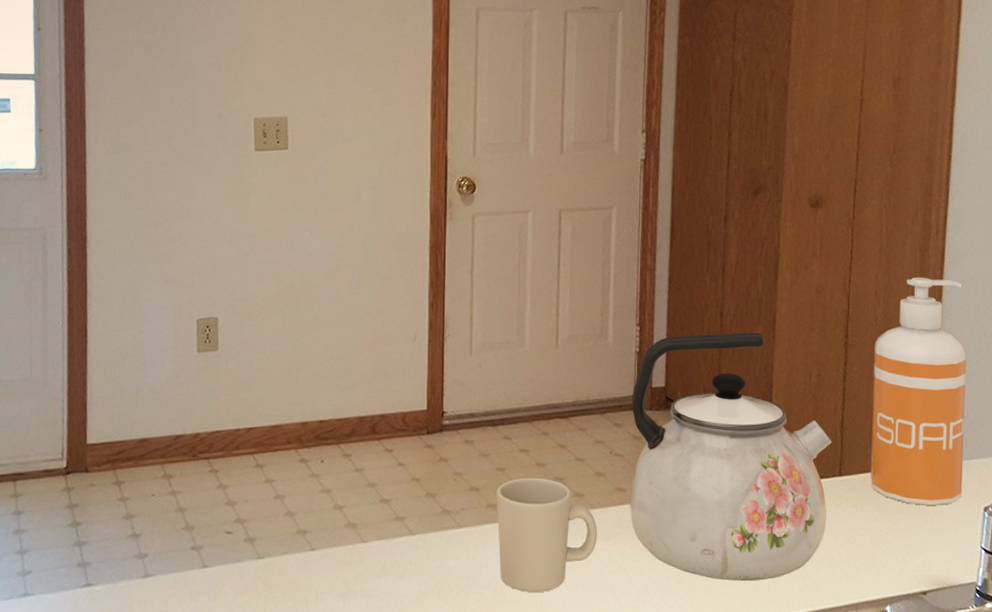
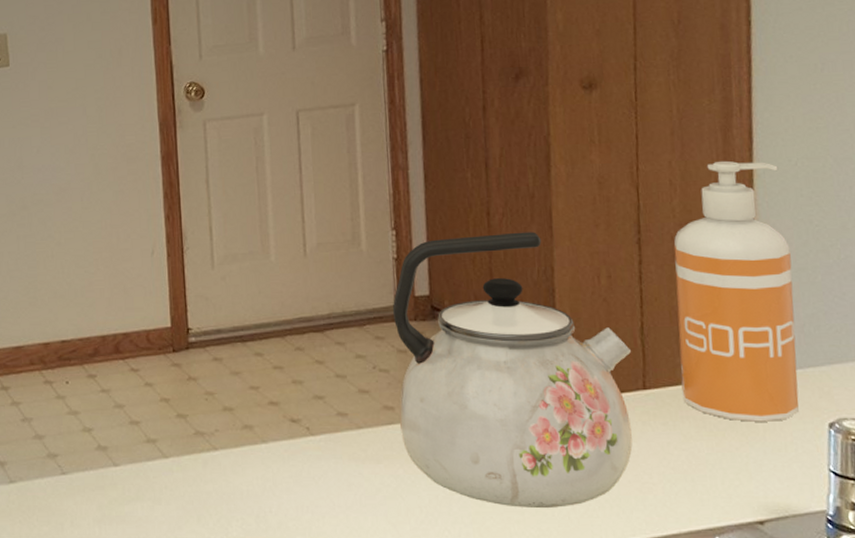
mug: present [496,477,598,592] -> none [252,396,367,519]

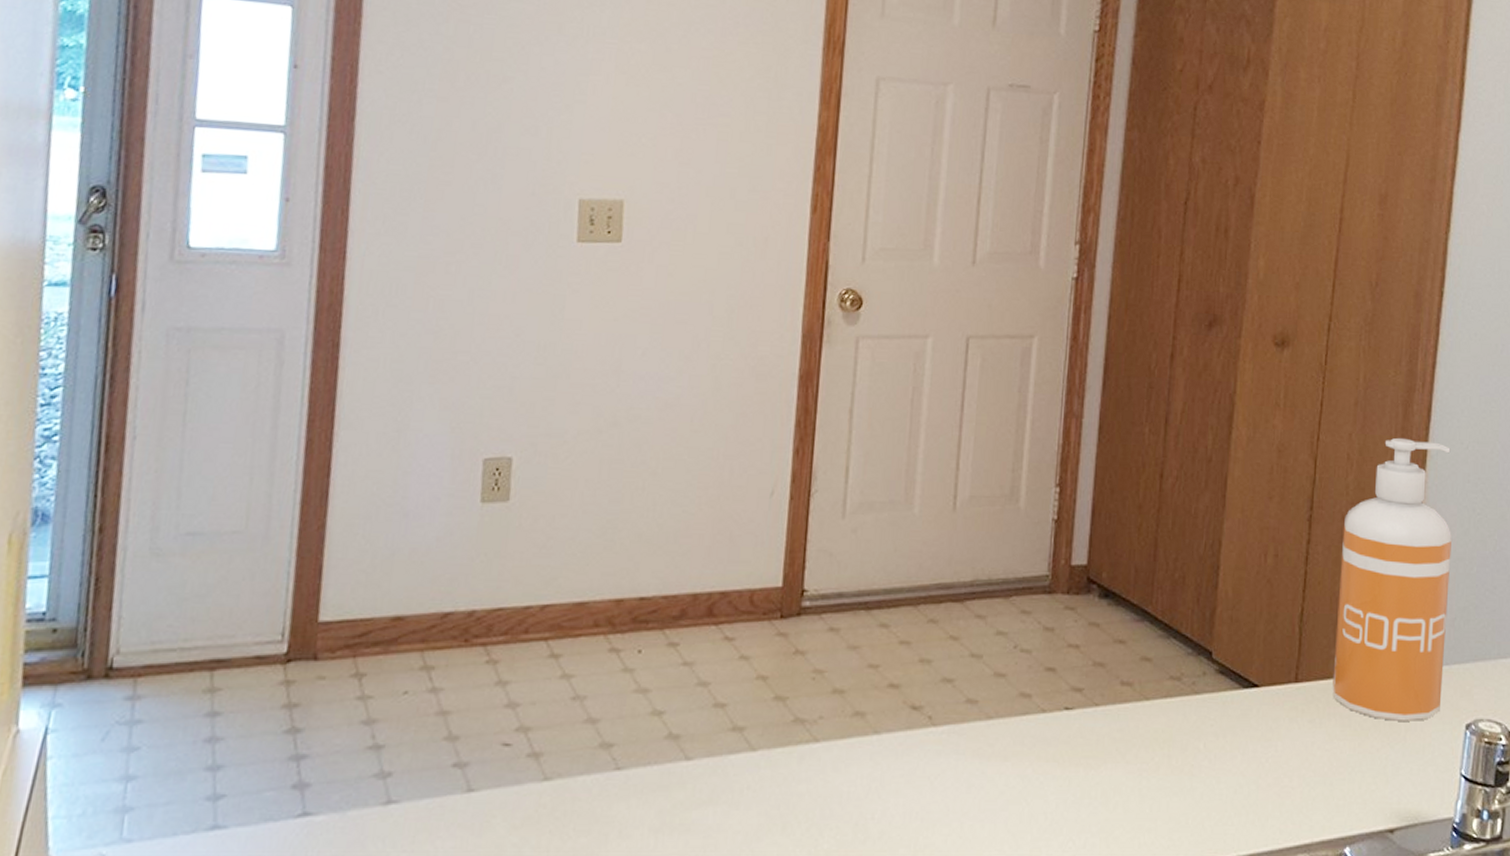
kettle: present [392,232,633,508] -> none [1034,499,1289,814]

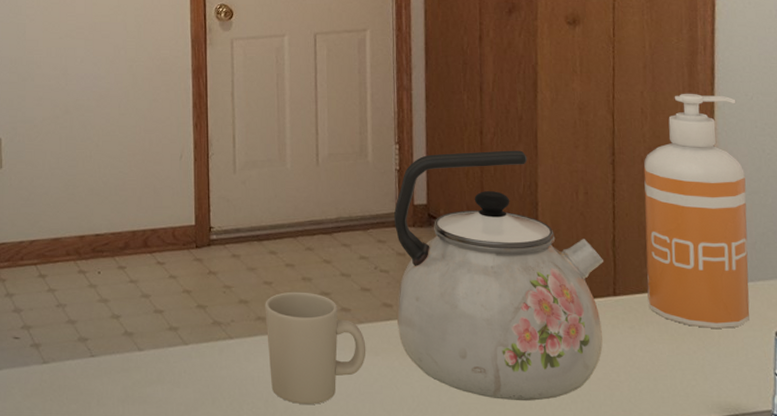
mug: none [864,677,993,827] -> present [265,291,366,404]
kettle: none [1034,499,1289,814] -> present [393,150,605,401]

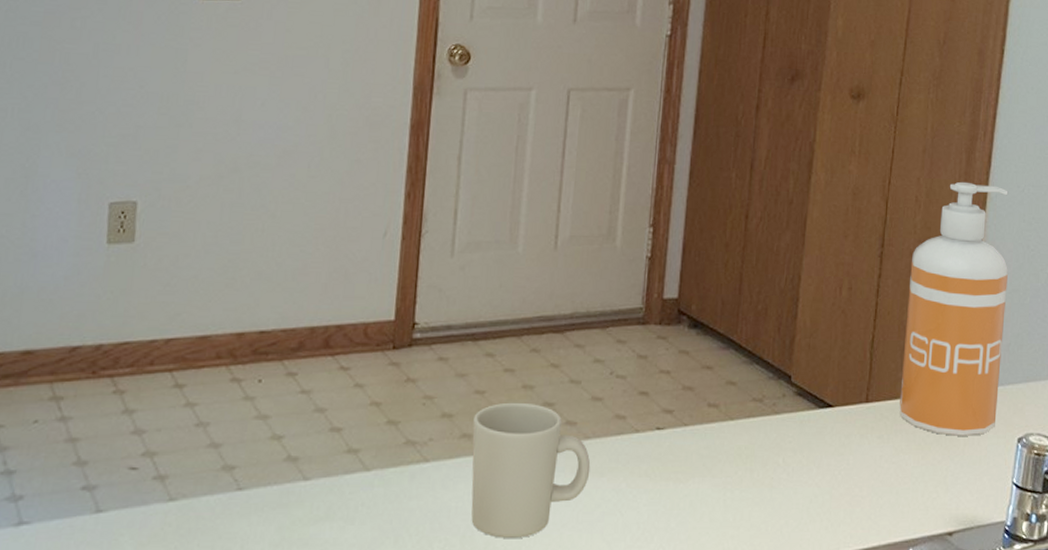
kettle: present [393,150,605,401] -> none [629,238,861,522]

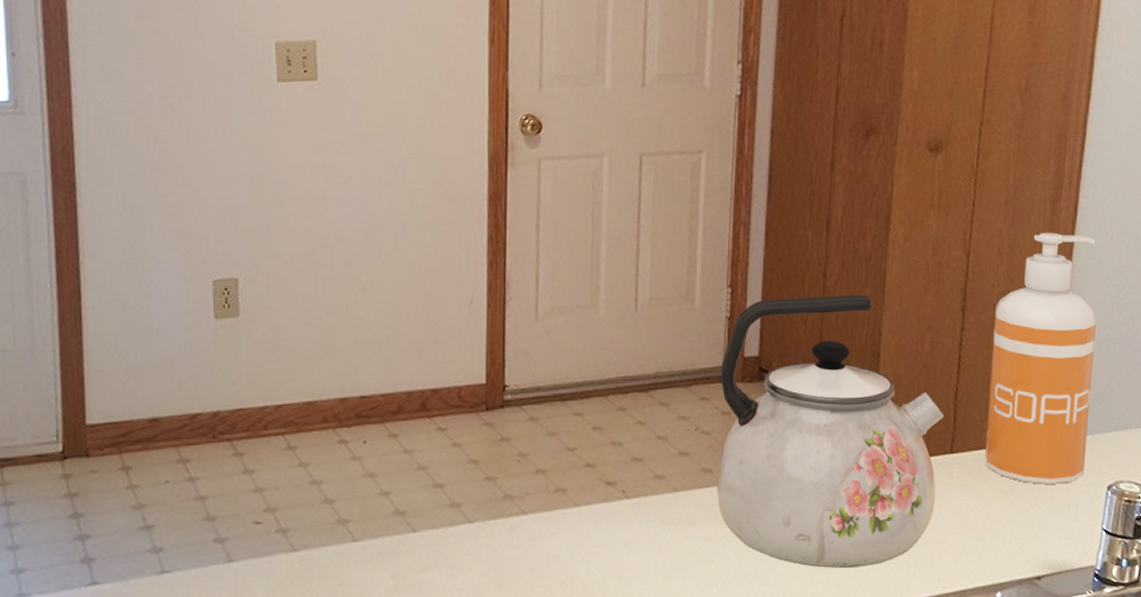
mug: present [471,402,591,538] -> none [566,458,681,583]
kettle: none [629,238,861,522] -> present [716,295,945,568]

